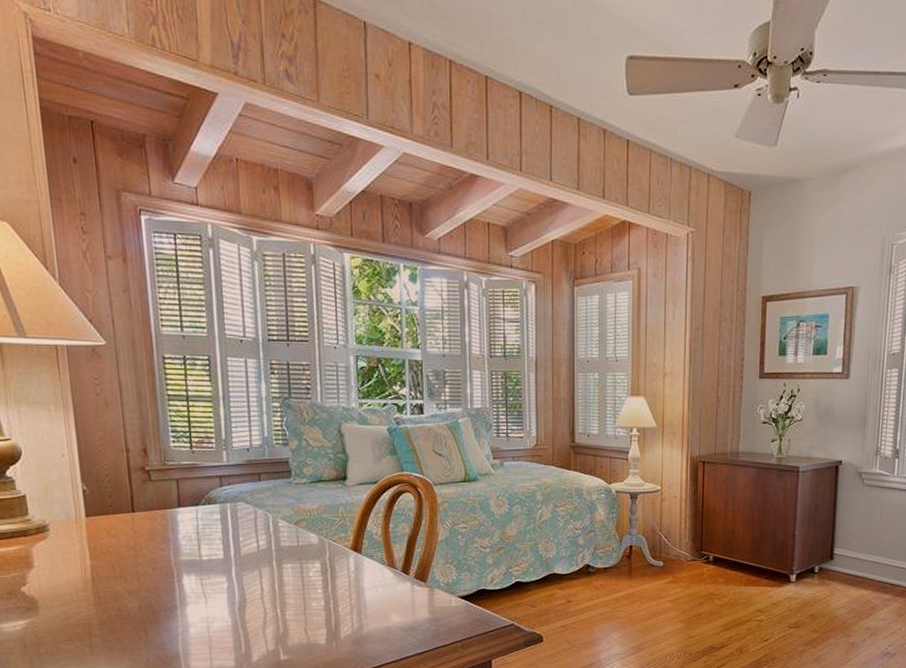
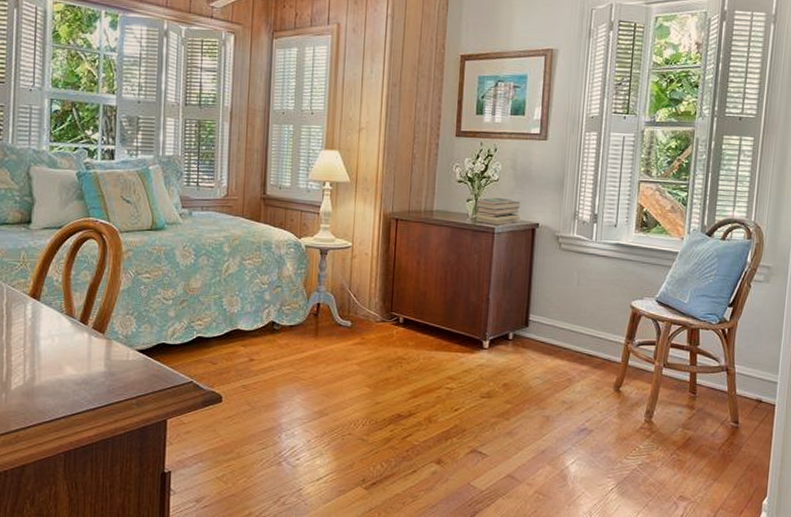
books: none [779,437,824,464] -> present [474,197,521,225]

